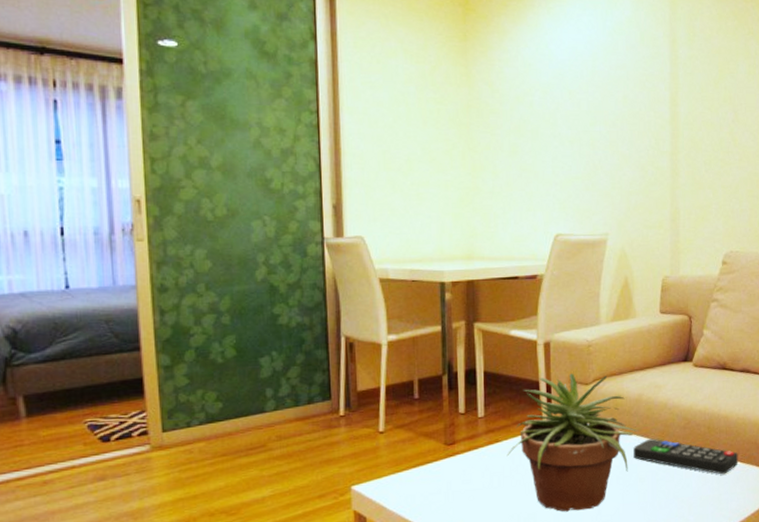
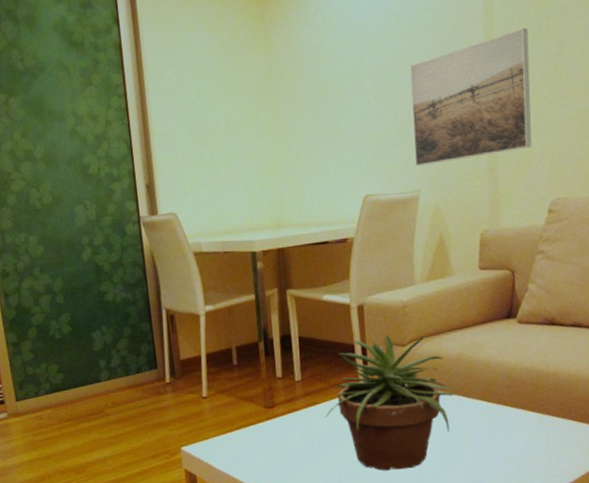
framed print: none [603,94,709,211] -> present [410,27,532,166]
remote control: present [633,438,738,475] -> none [454,398,570,434]

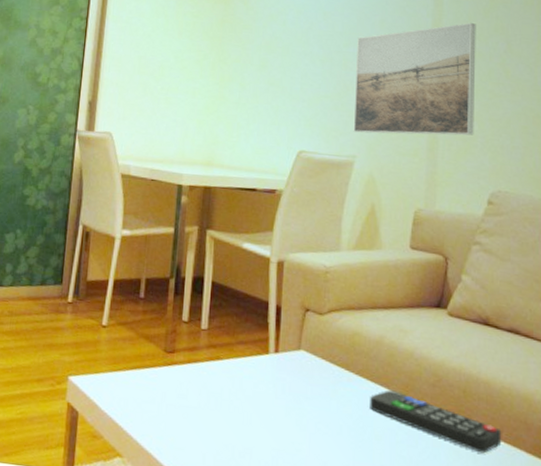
potted plant: present [325,335,460,471] -> none [227,298,378,459]
remote control: none [454,398,570,434] -> present [370,390,502,454]

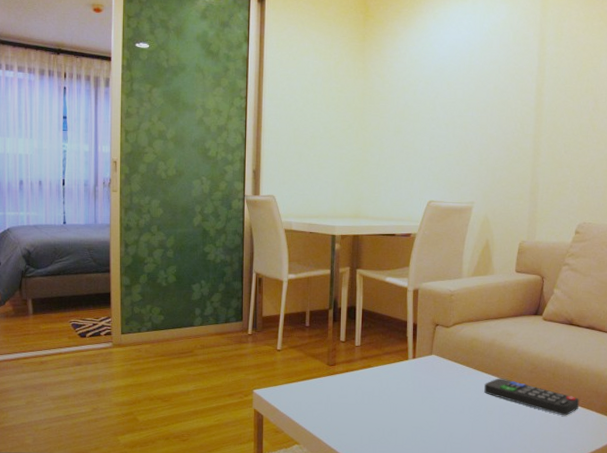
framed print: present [353,22,476,136] -> none [472,85,571,183]

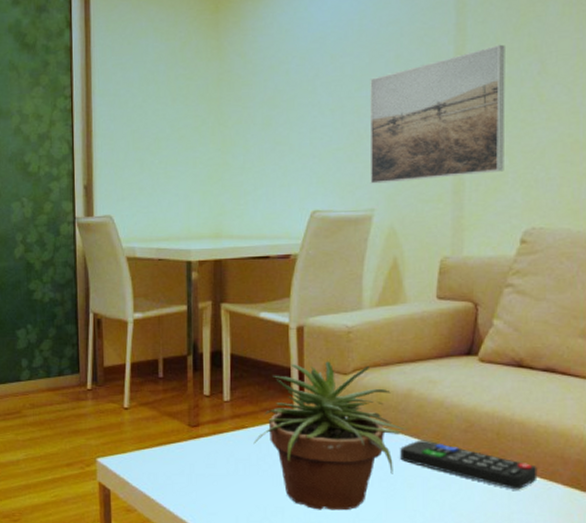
potted plant: none [377,317,490,432] -> present [253,361,407,511]
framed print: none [472,85,571,183] -> present [369,44,505,184]

